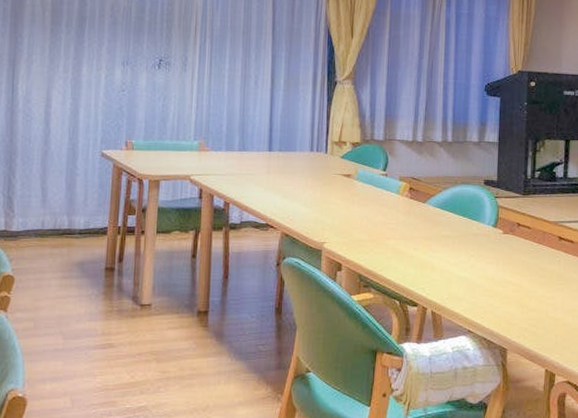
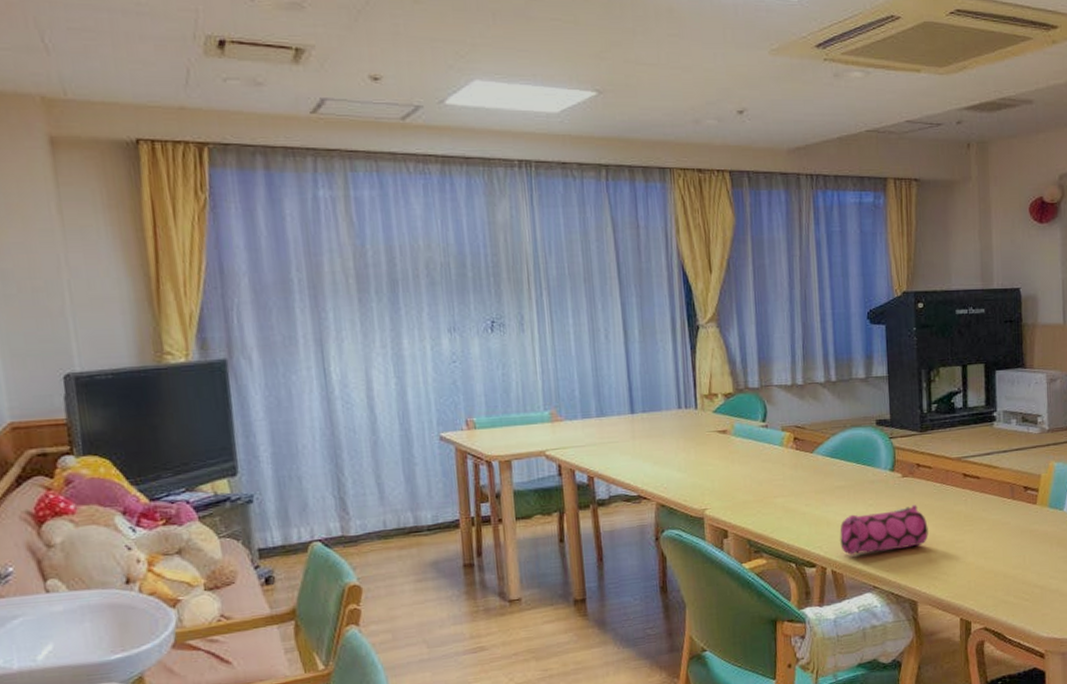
pencil case: none [442,260,523,299] -> present [840,505,929,555]

